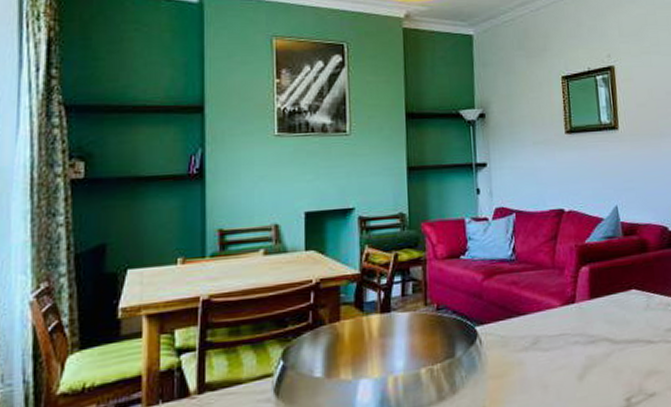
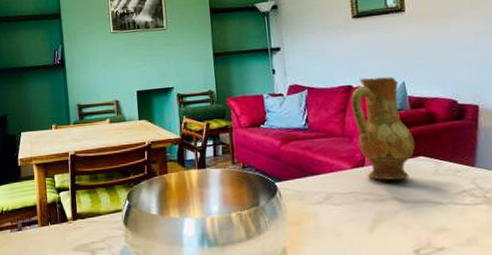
ceramic jug: none [562,200,628,319] -> present [350,77,415,181]

